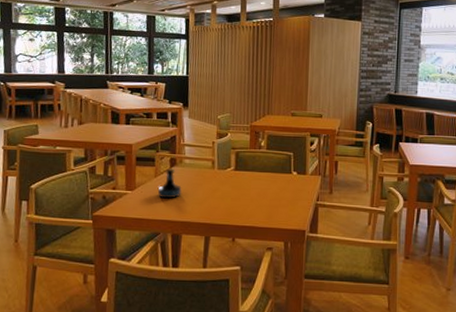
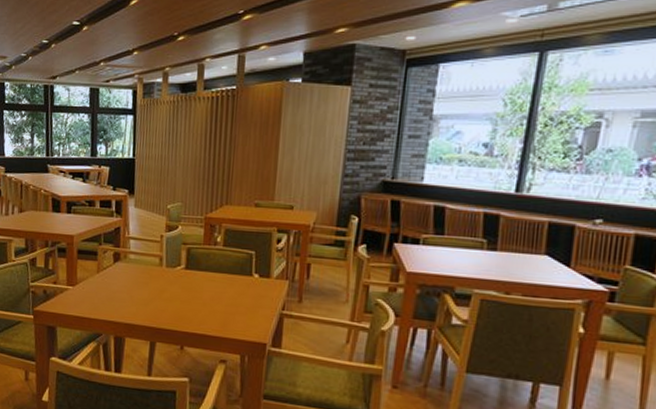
tequila bottle: present [157,168,182,199] -> none [100,264,126,298]

